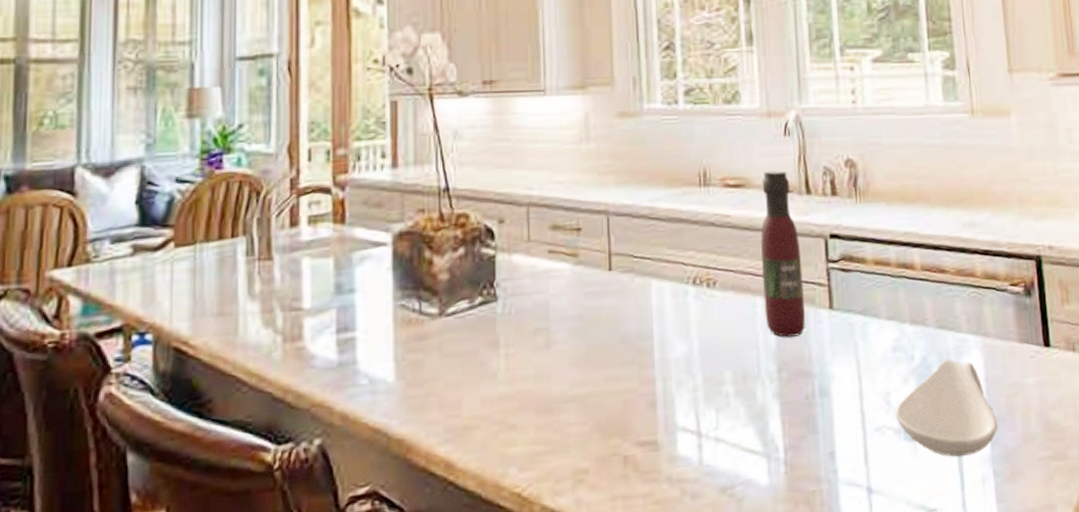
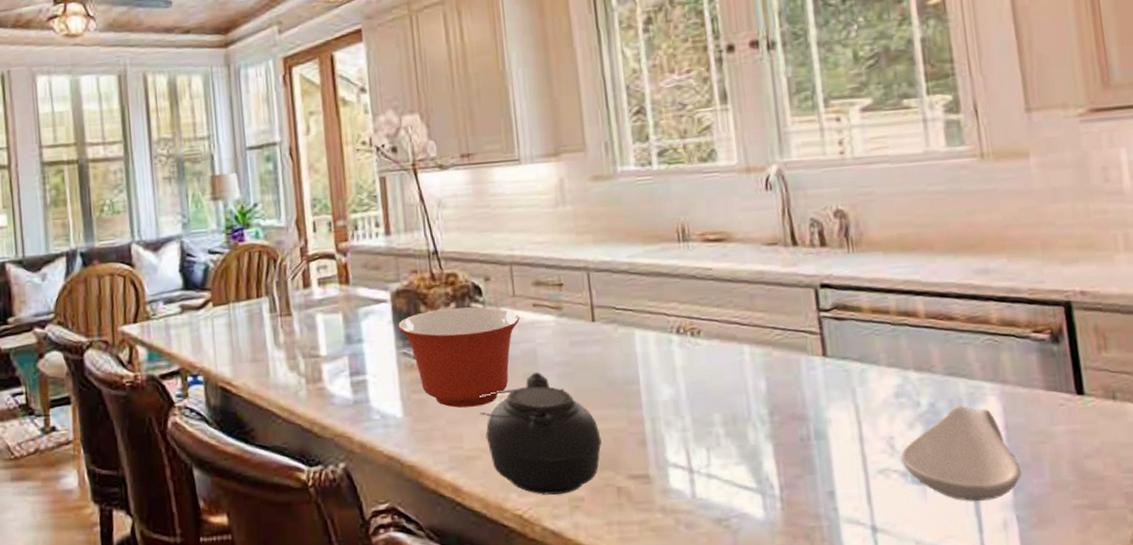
mixing bowl: none [398,252,533,369] -> present [398,307,520,408]
teapot: none [481,328,611,469] -> present [477,373,602,495]
wine bottle: present [761,170,805,337] -> none [743,223,797,383]

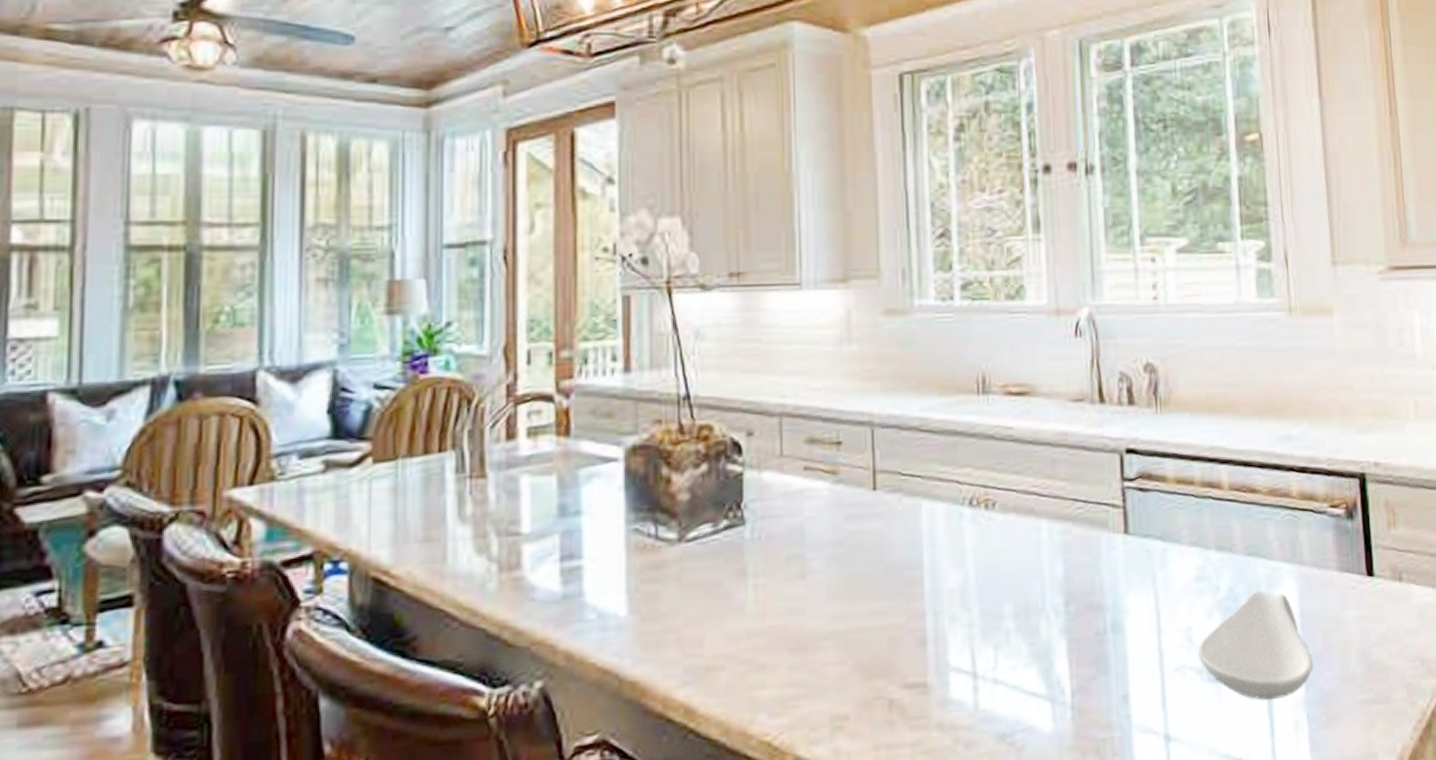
mixing bowl: present [398,307,520,408] -> none [631,469,786,602]
teapot: present [477,373,602,495] -> none [726,555,874,714]

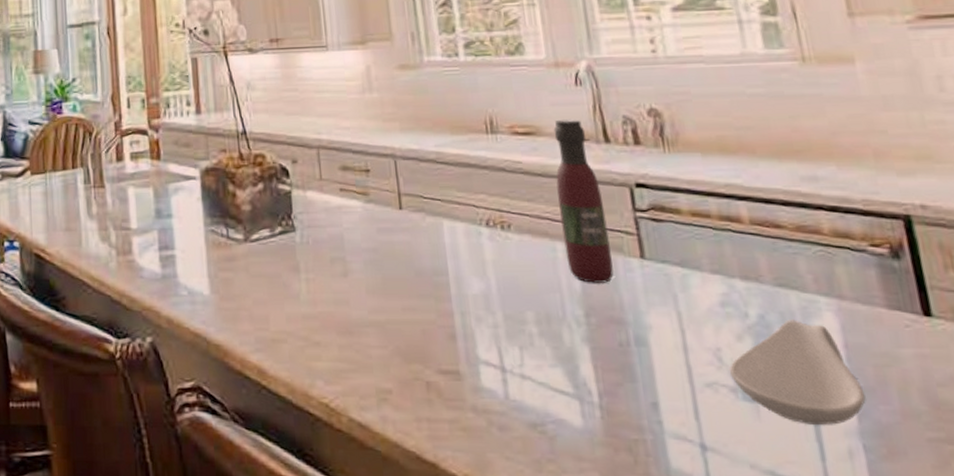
wine bottle: none [1047,376,1097,566] -> present [553,119,614,283]

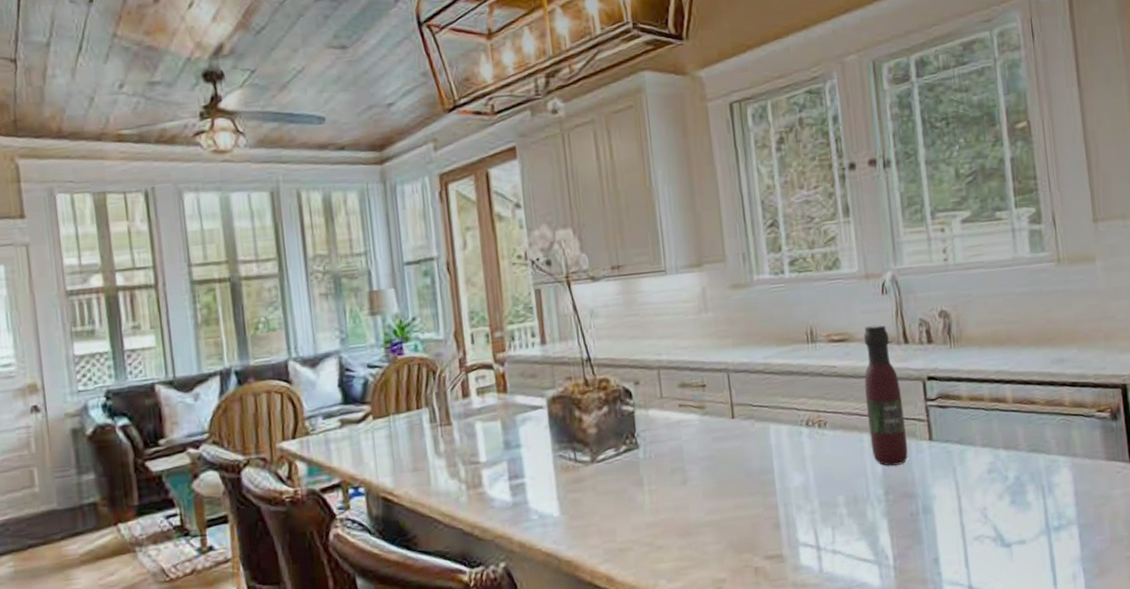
spoon rest: present [729,319,866,425] -> none [992,477,1087,559]

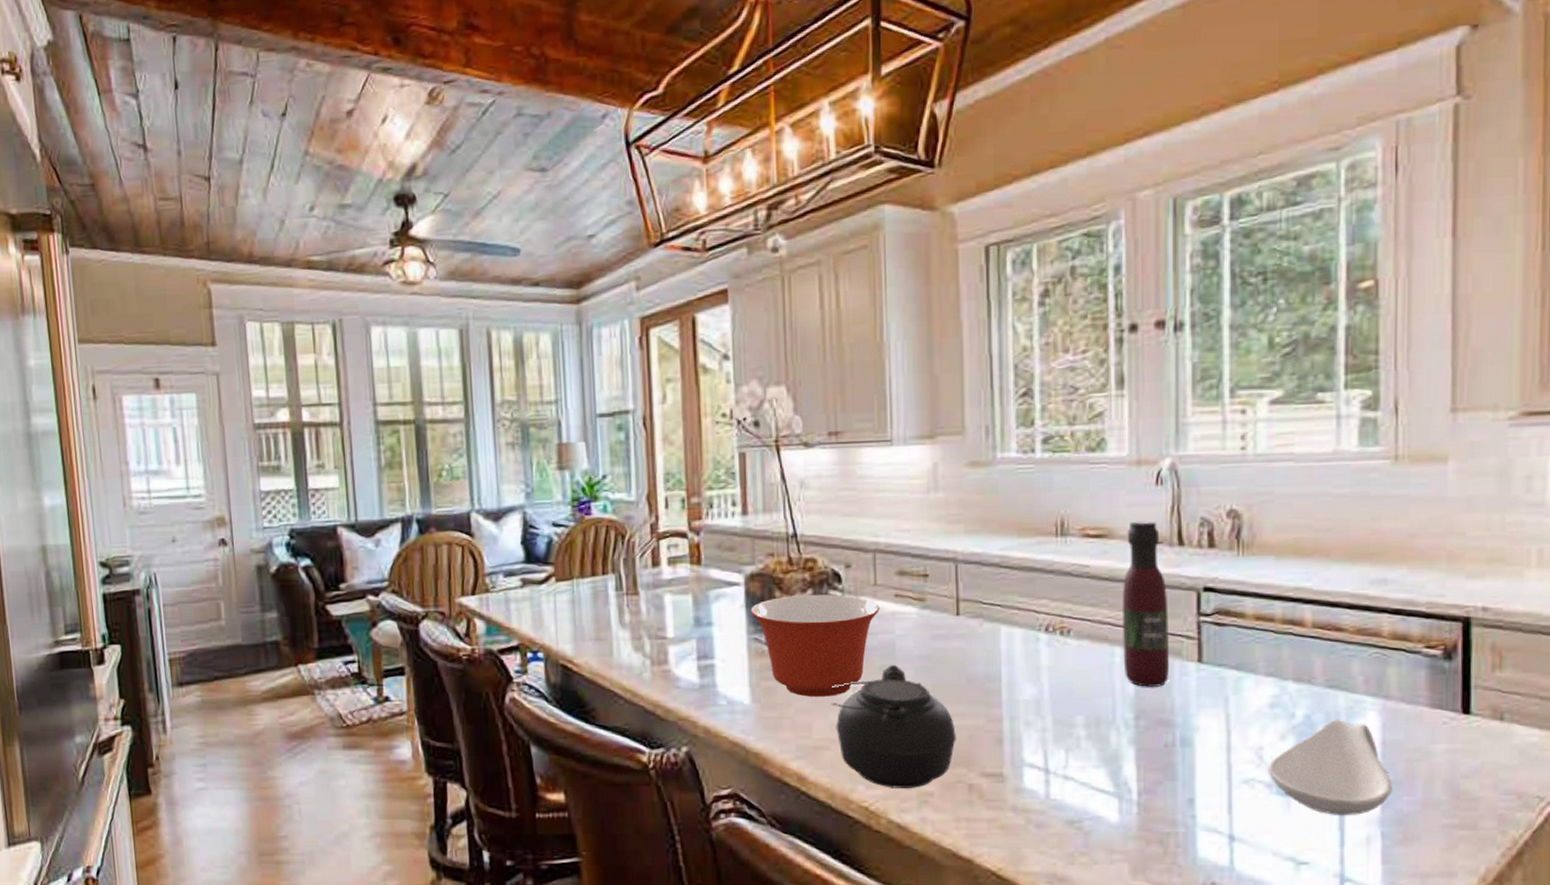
mixing bowl: none [554,409,667,504] -> present [751,594,880,697]
teapot: none [629,467,741,579] -> present [829,665,956,788]
spoon rest: none [992,477,1087,559] -> present [1267,719,1392,815]

